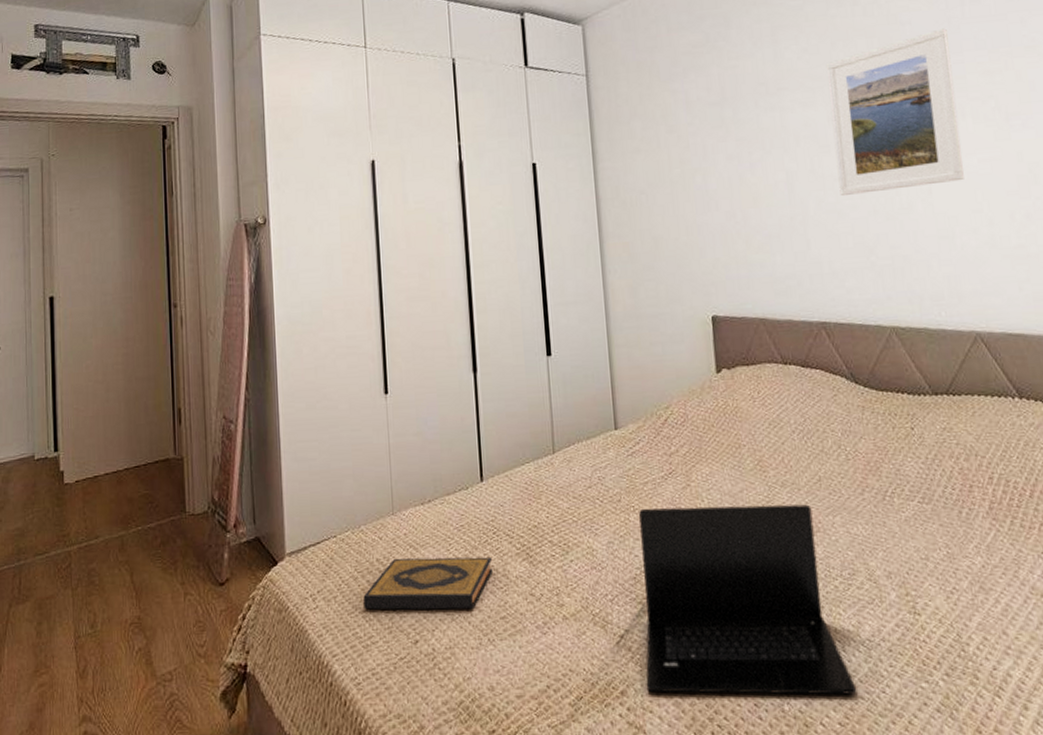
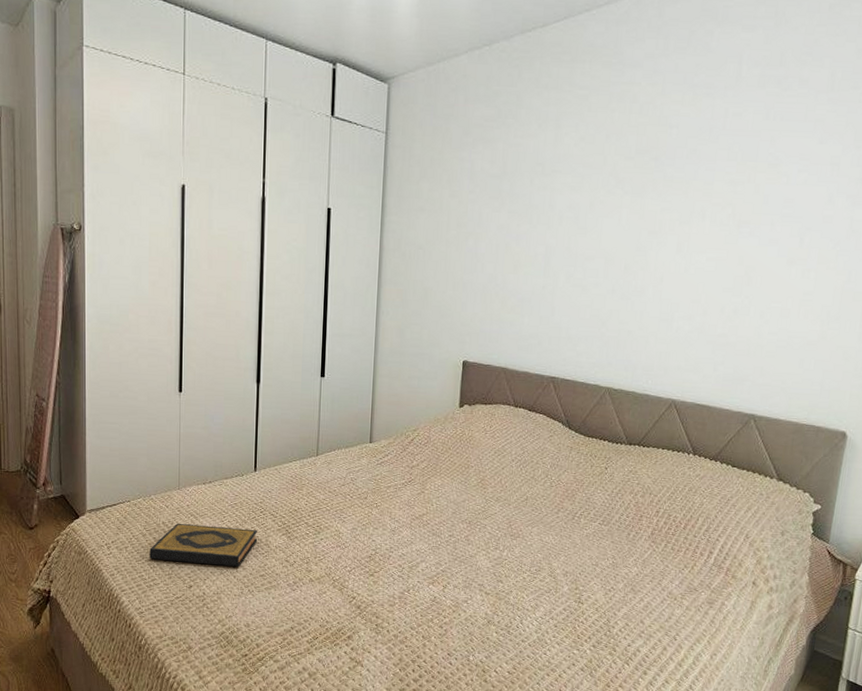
laptop: present [639,504,857,695] -> none [368,506,526,654]
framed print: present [827,28,964,195] -> none [587,136,707,274]

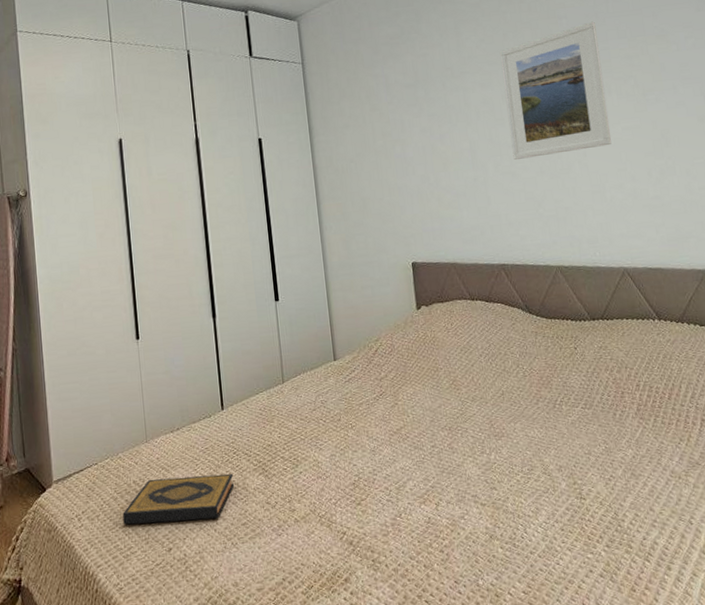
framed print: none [587,136,707,274] -> present [500,21,611,160]

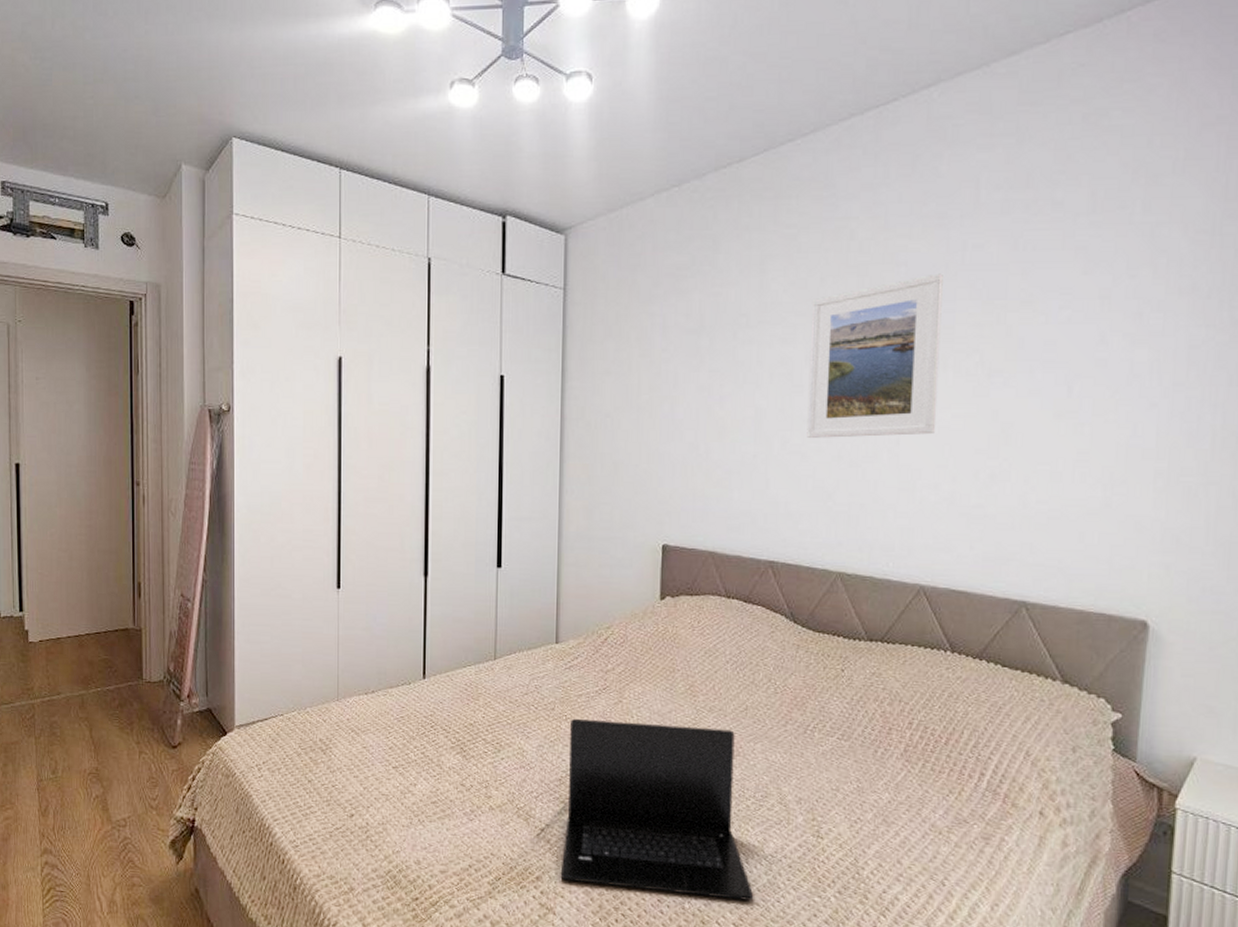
hardback book: present [122,473,235,525] -> none [305,740,429,792]
laptop: none [356,414,537,578] -> present [560,718,754,901]

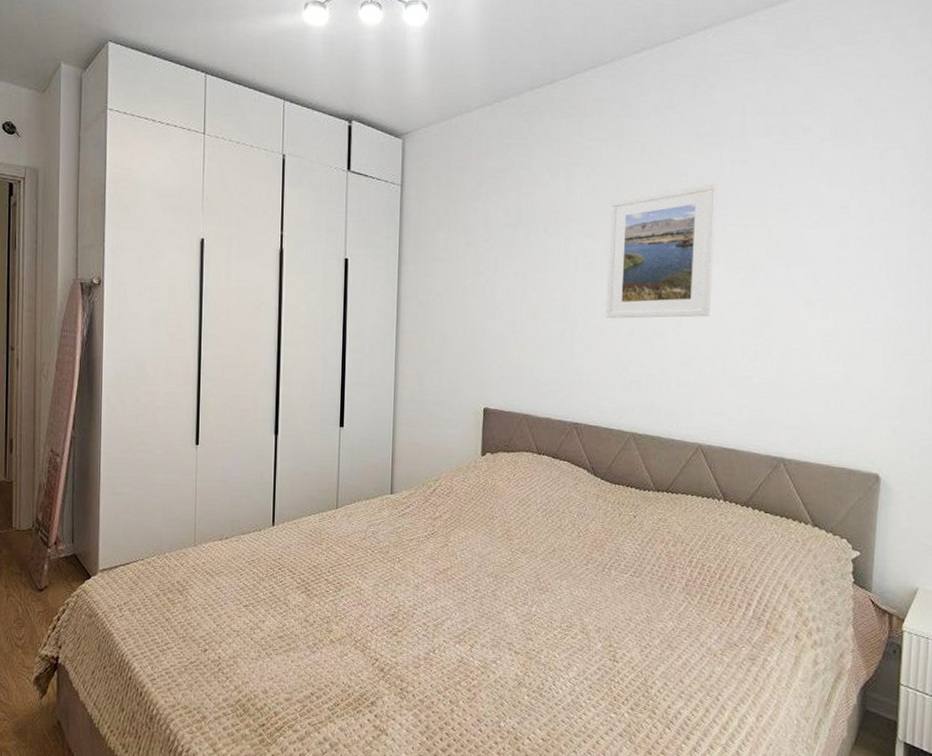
laptop: present [560,718,754,901] -> none [392,560,560,718]

